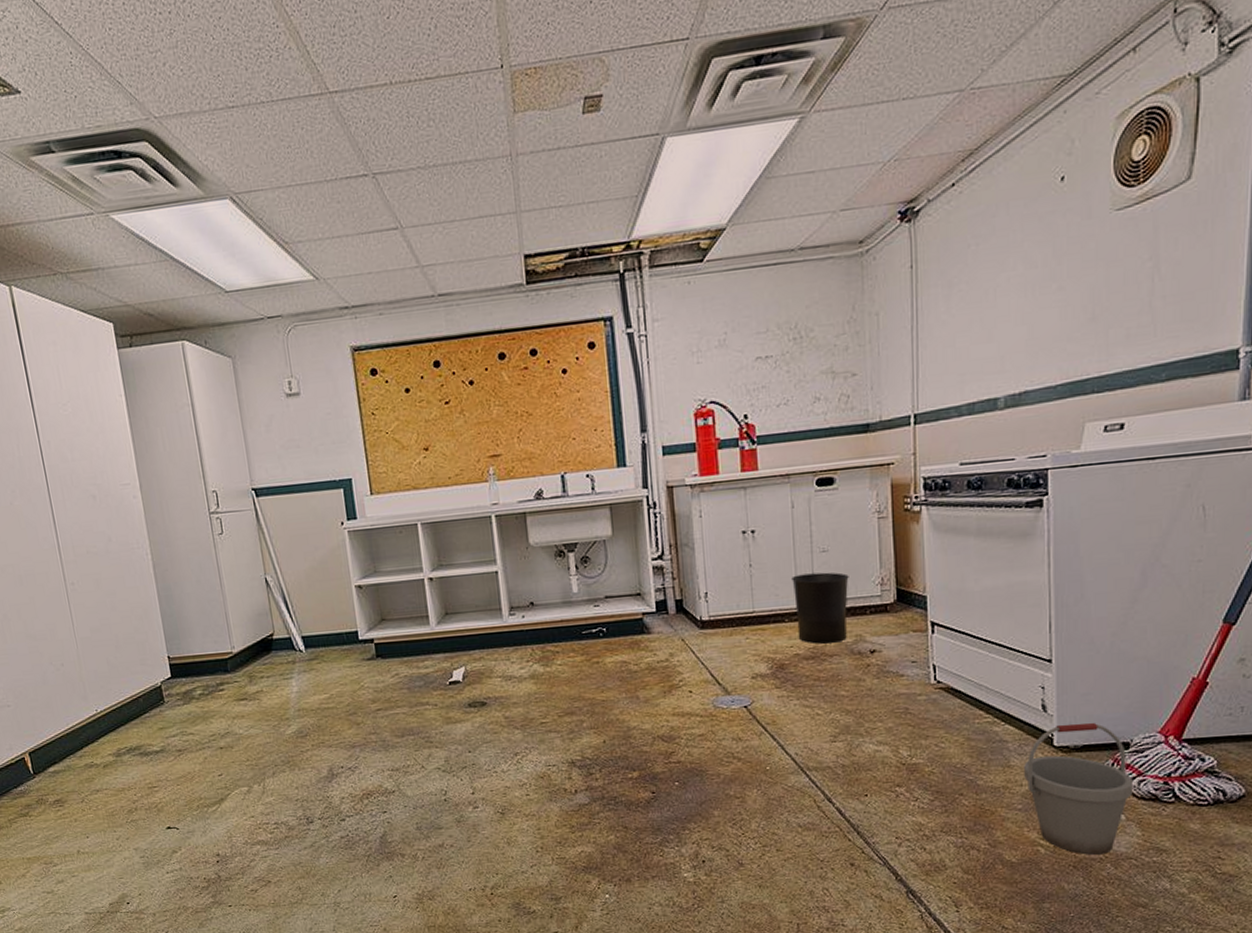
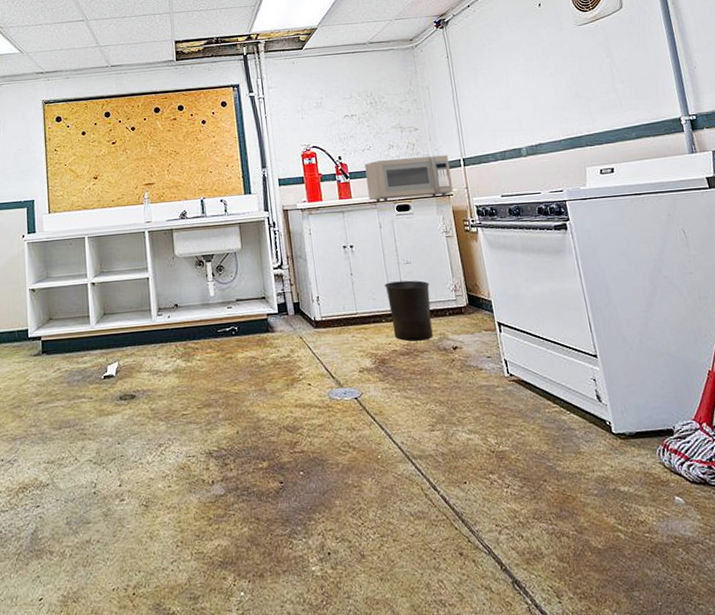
microwave: none [778,409,895,476] -> present [364,155,453,203]
bucket: present [1024,722,1132,855] -> none [592,411,685,540]

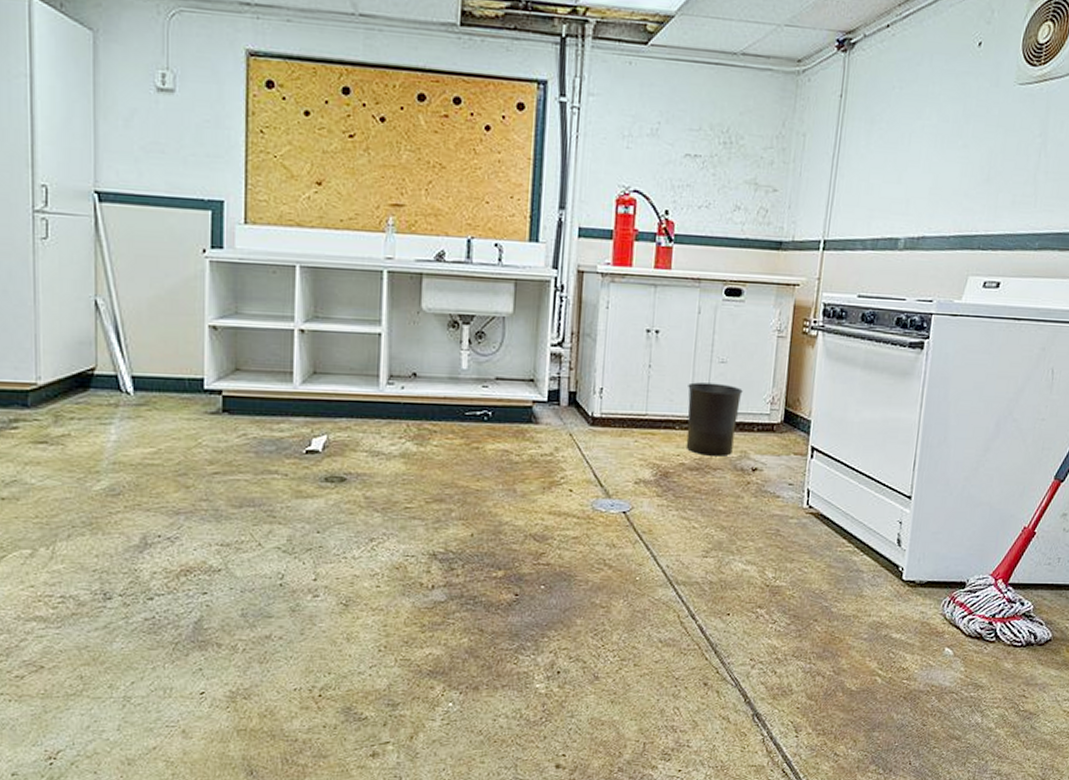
microwave: present [364,155,453,203] -> none [693,223,806,287]

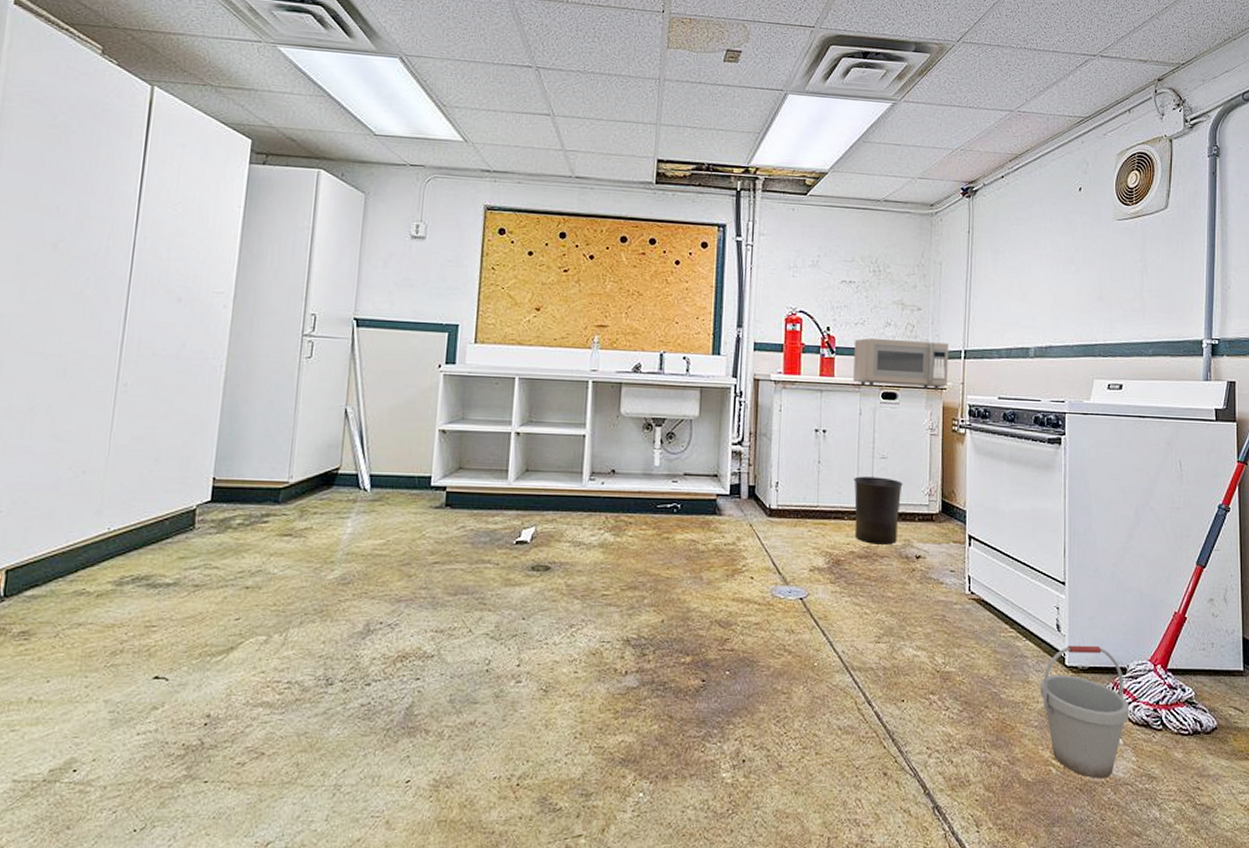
microwave: none [693,223,806,287] -> present [853,337,949,391]
bucket: none [873,559,964,687] -> present [1040,645,1129,778]

